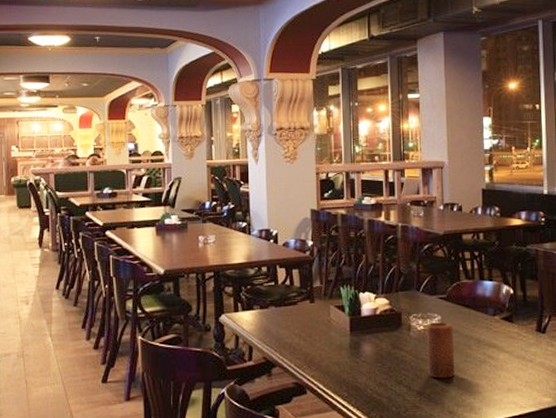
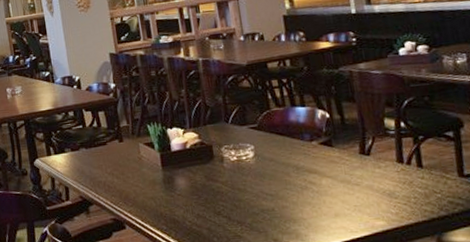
candle: present [427,321,455,379] -> none [240,151,275,208]

